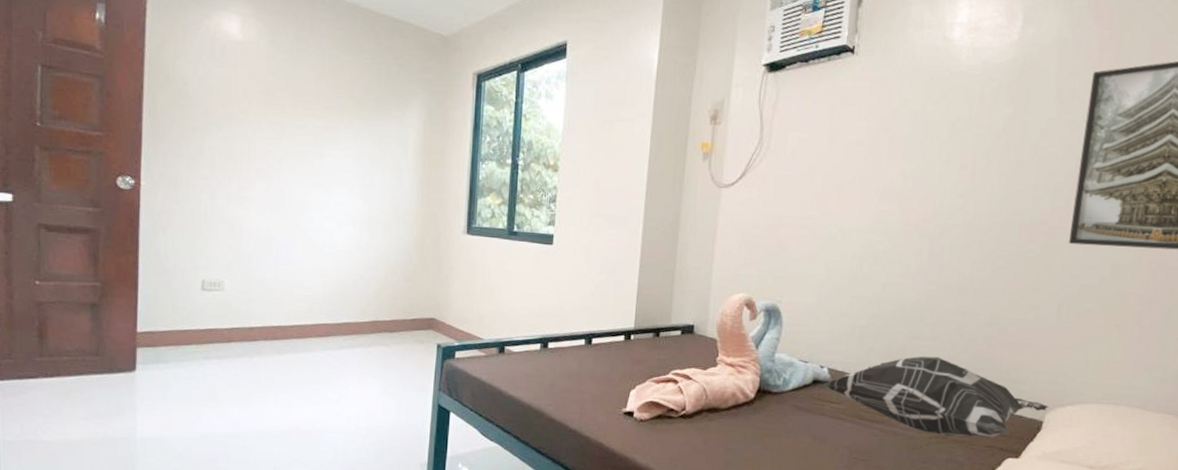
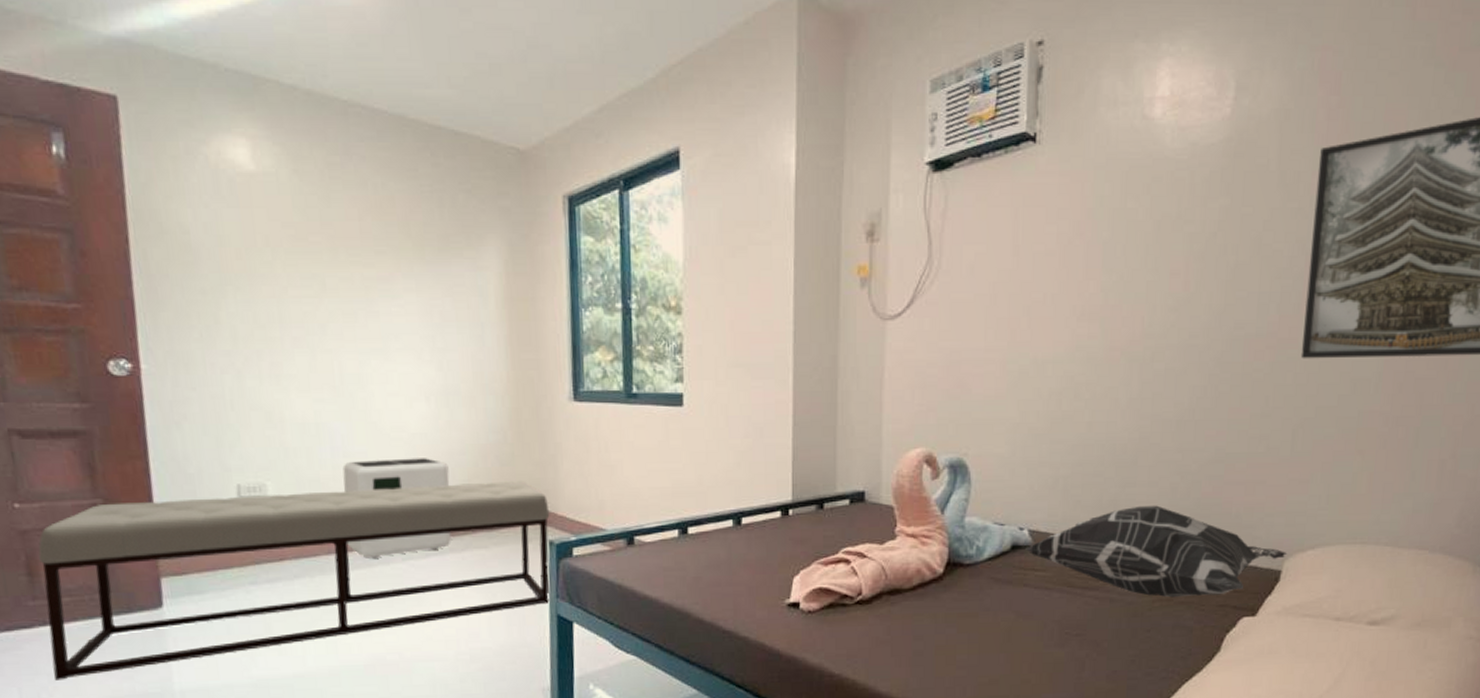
bench: none [49,286,440,422] -> present [38,481,550,680]
air purifier: none [280,268,365,347] -> present [342,458,451,559]

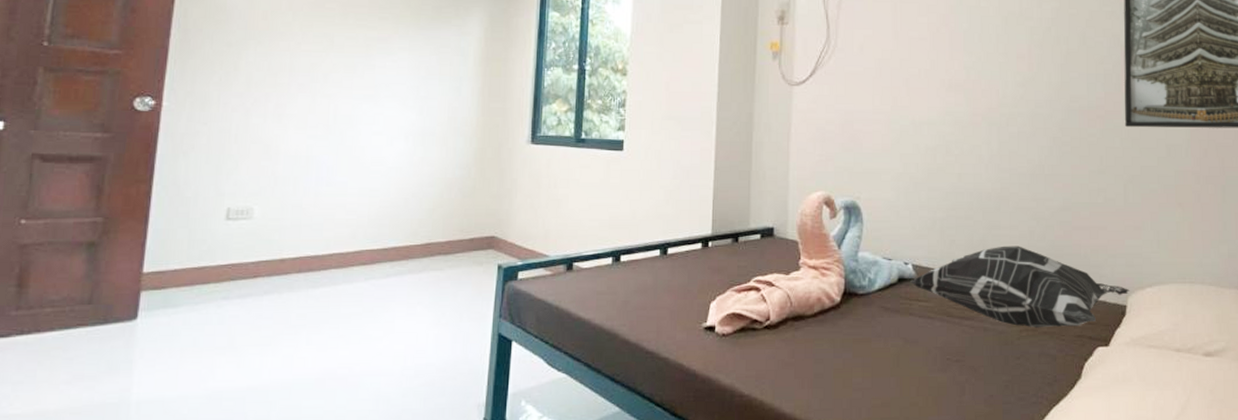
bench: present [38,481,550,680] -> none [19,211,501,389]
air purifier: present [342,458,451,559] -> none [317,188,417,277]

